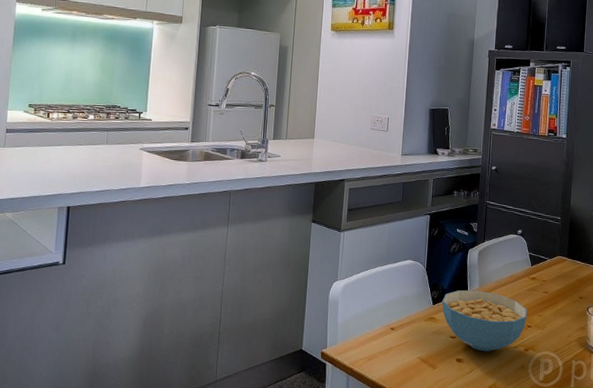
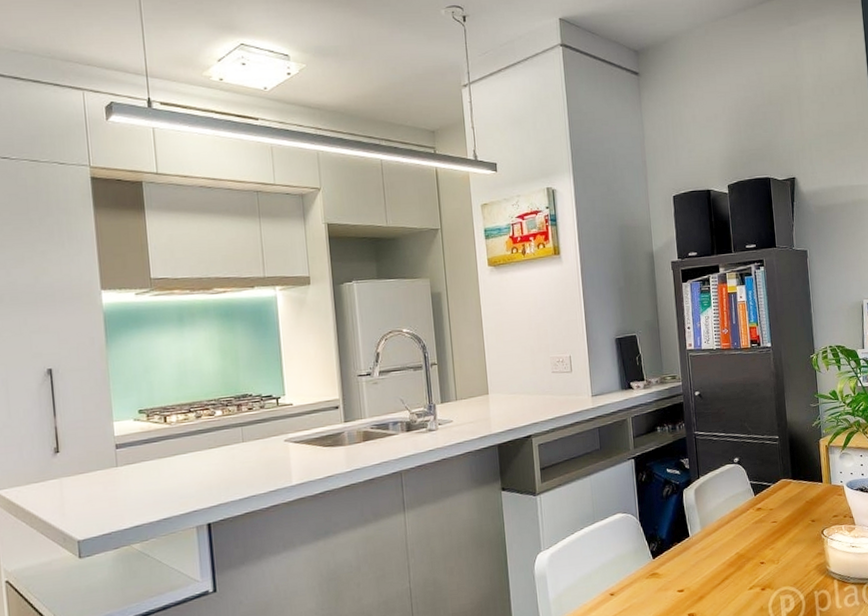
cereal bowl: present [442,290,527,352] -> none [662,533,759,601]

